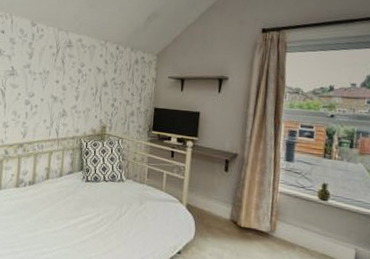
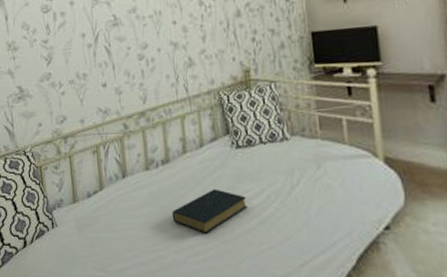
hardback book: none [29,208,86,240] -> present [171,189,247,233]

